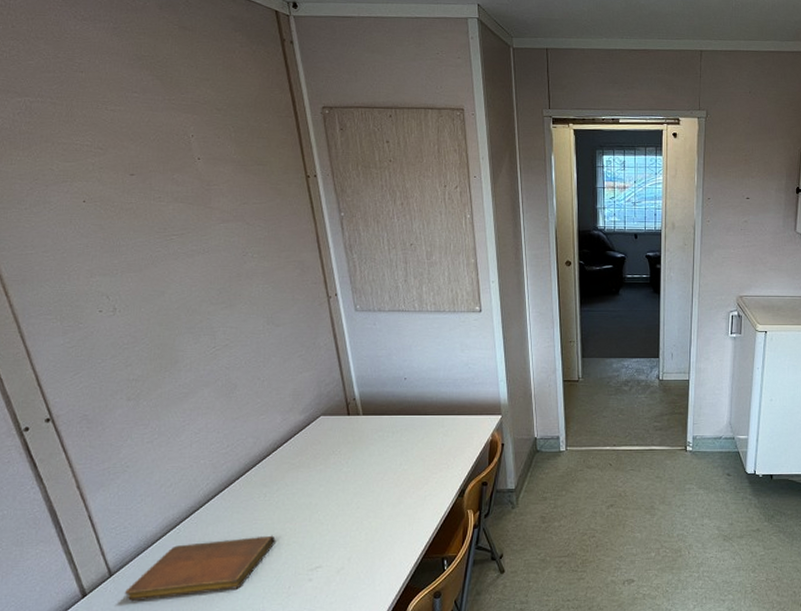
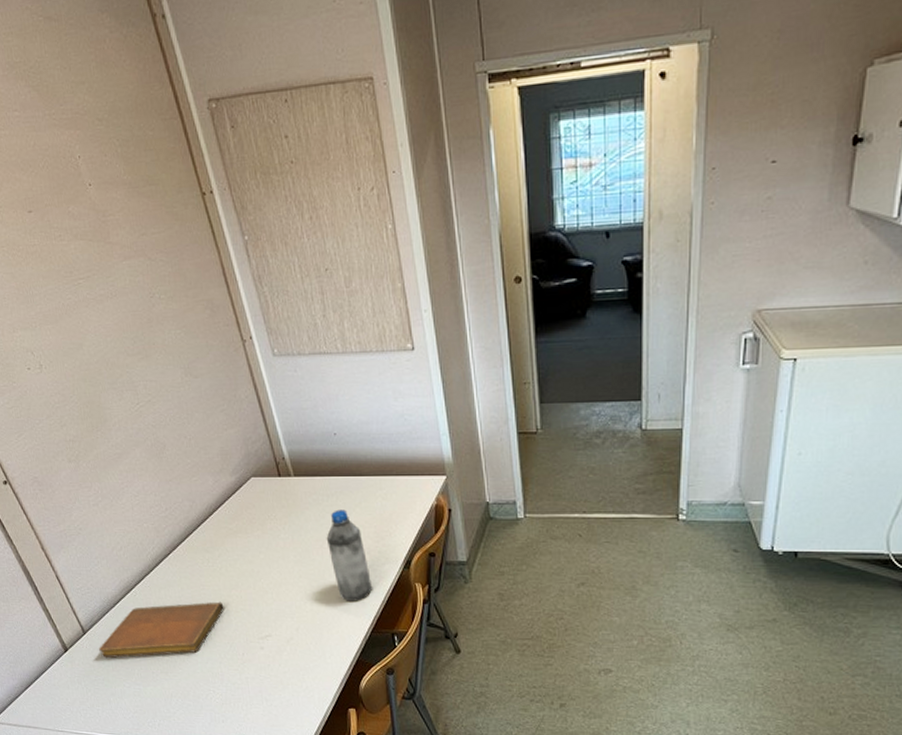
water bottle: none [387,445,428,529] -> present [326,509,373,601]

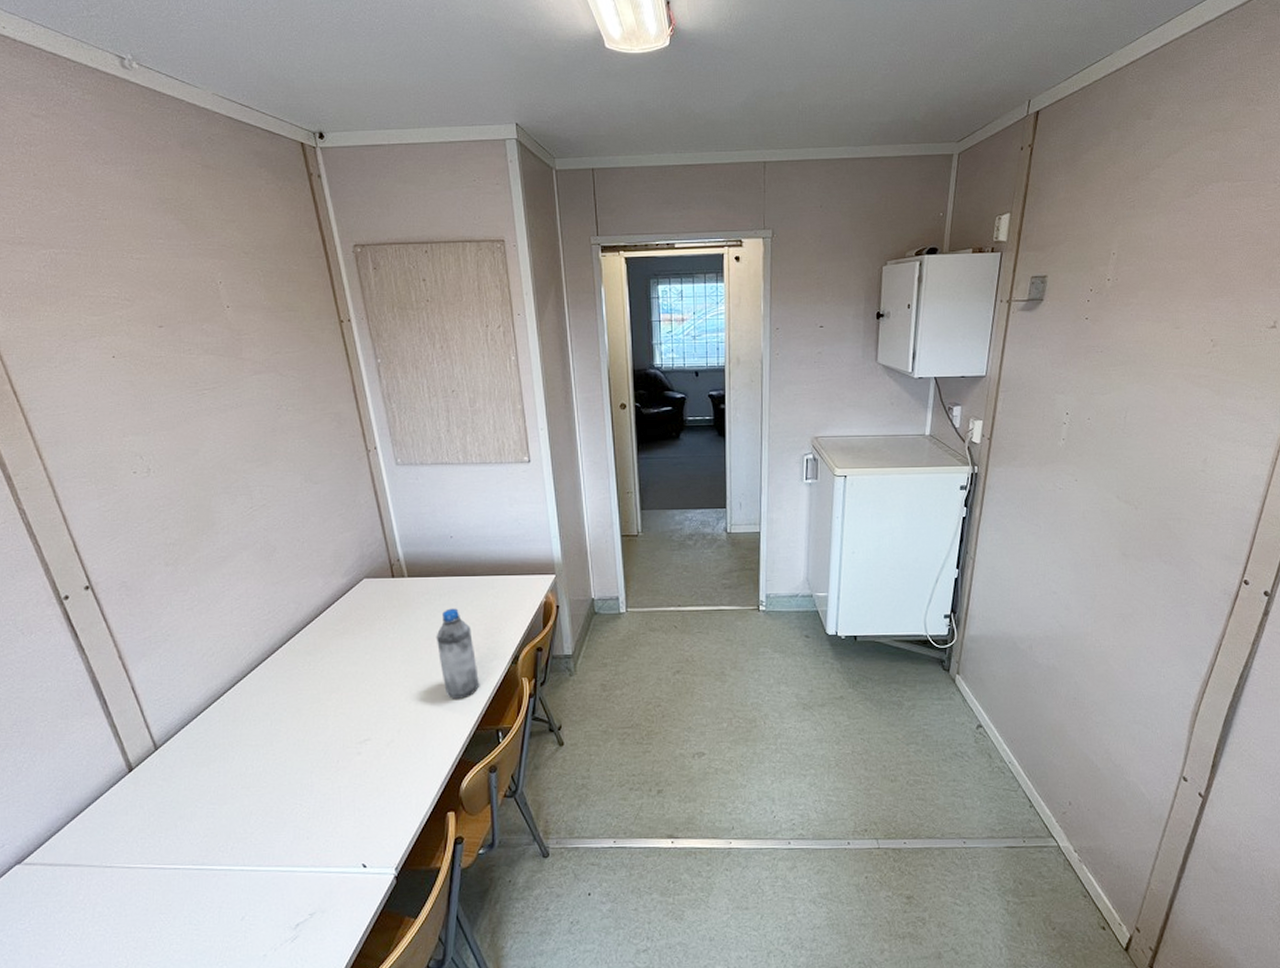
notebook: present [99,602,224,659] -> none [171,706,322,777]

